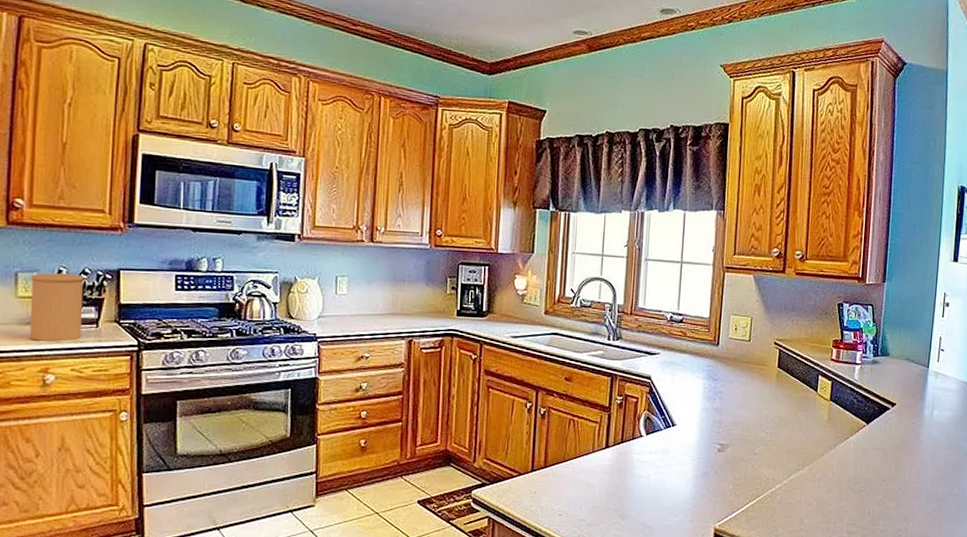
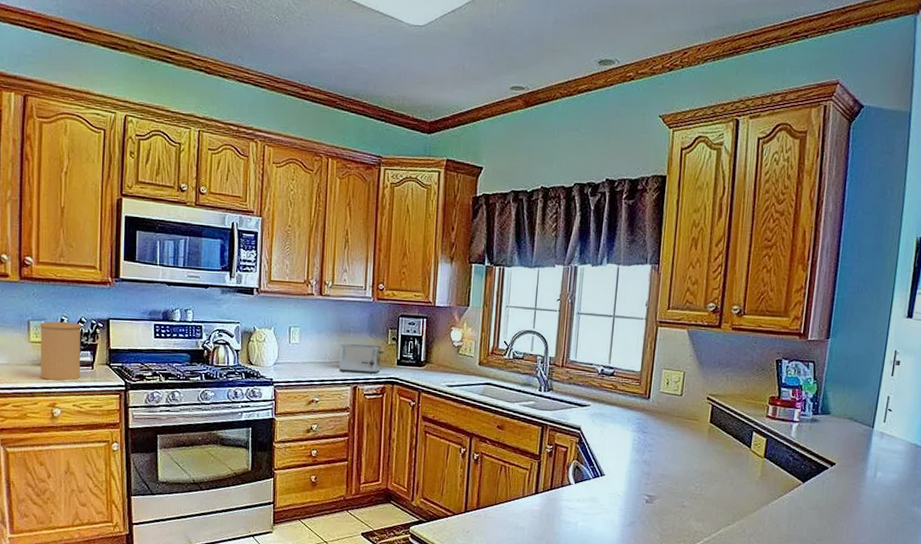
toaster: none [392,293,443,327] -> present [338,343,384,375]

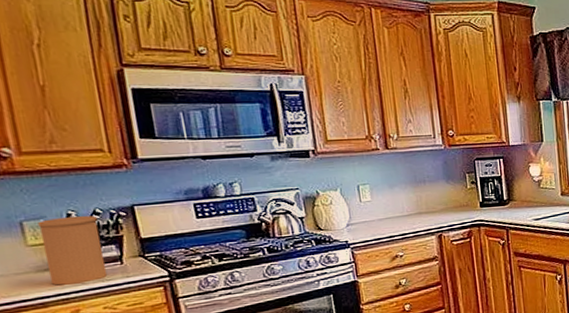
toaster: present [338,343,384,375] -> none [416,190,465,223]

